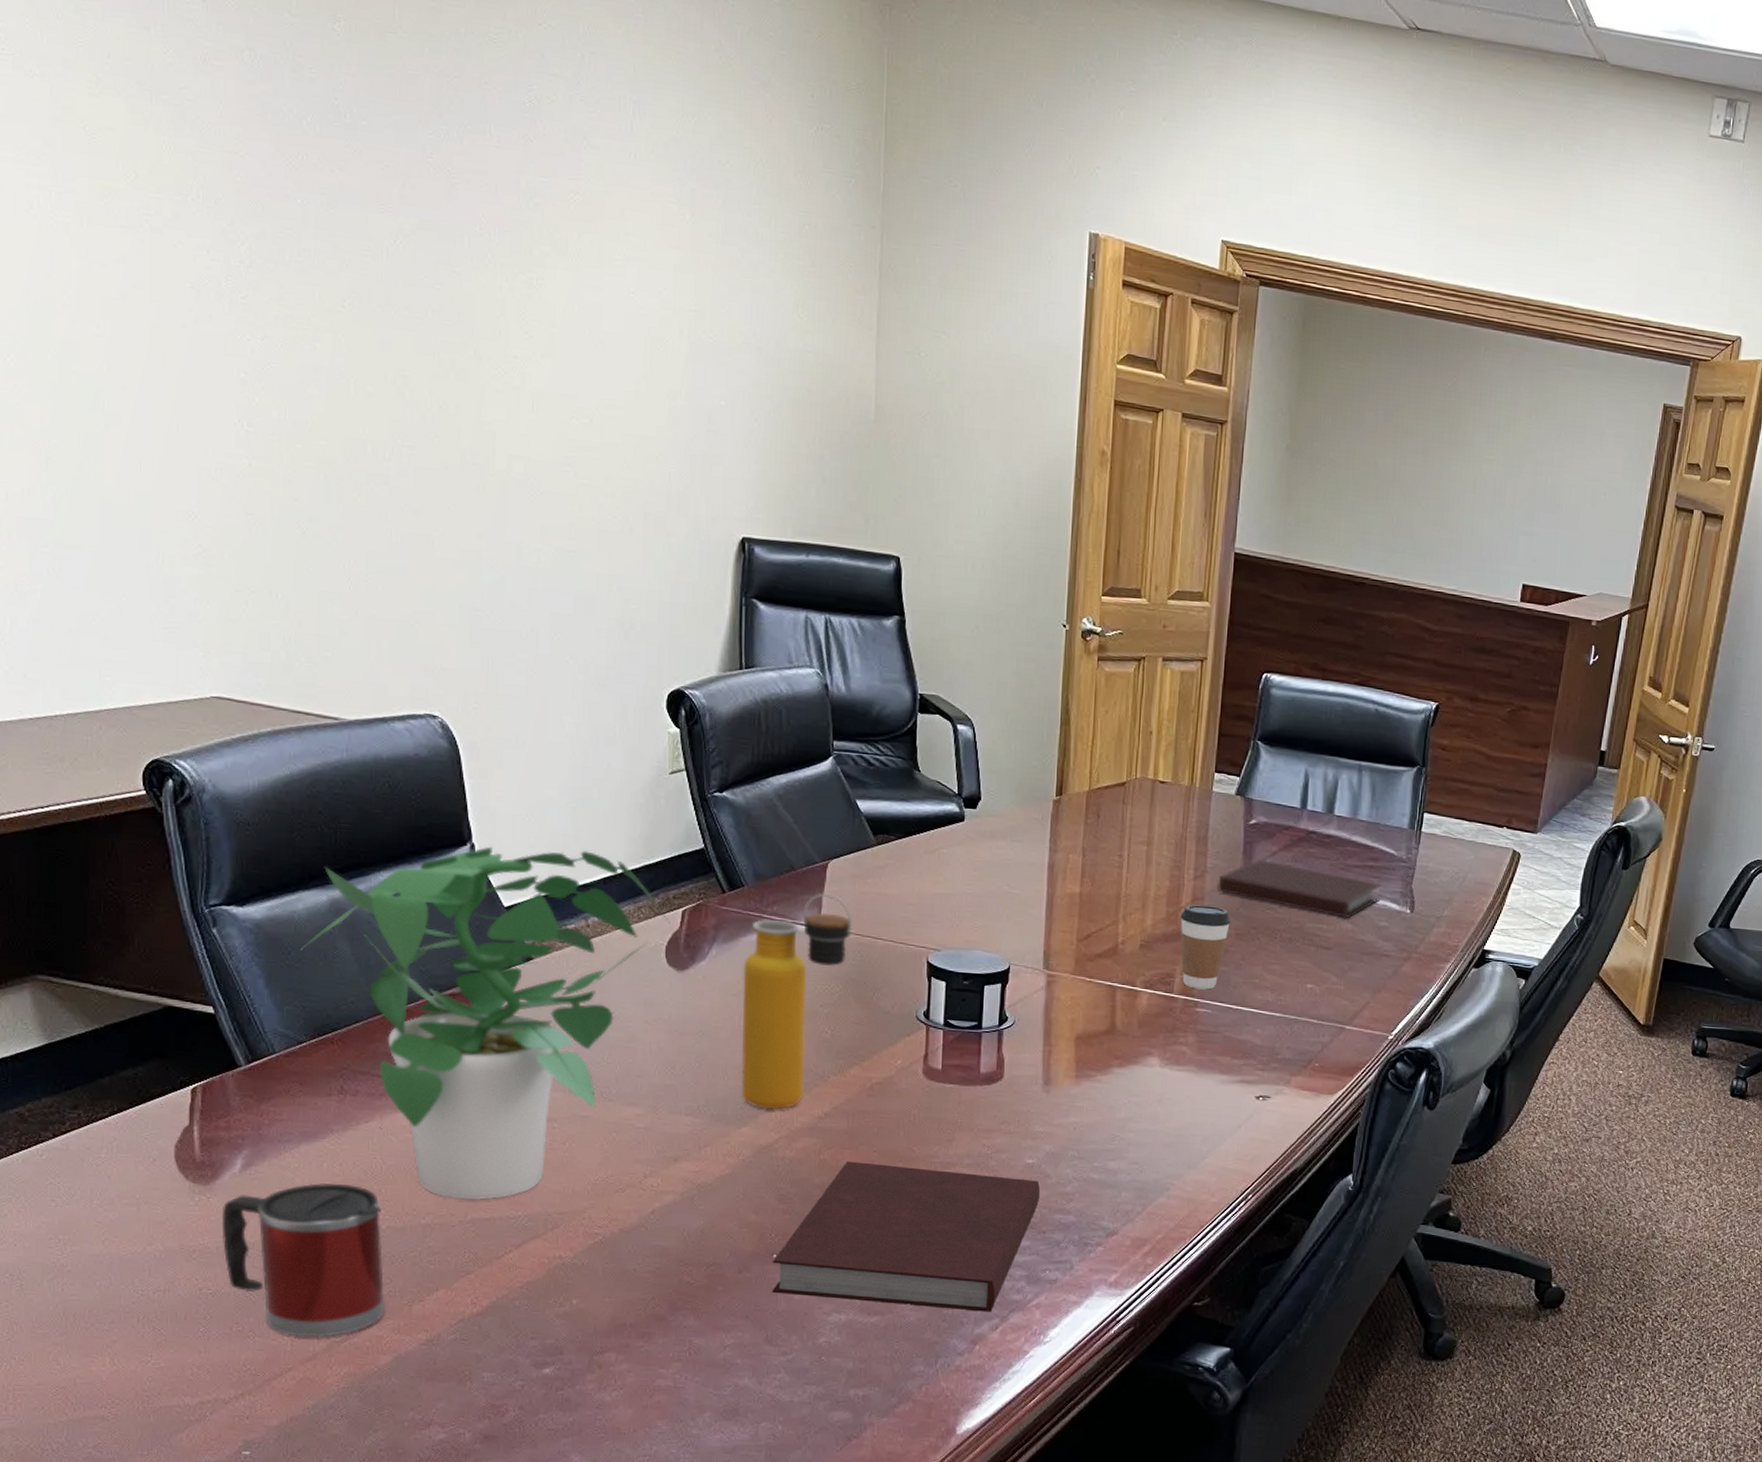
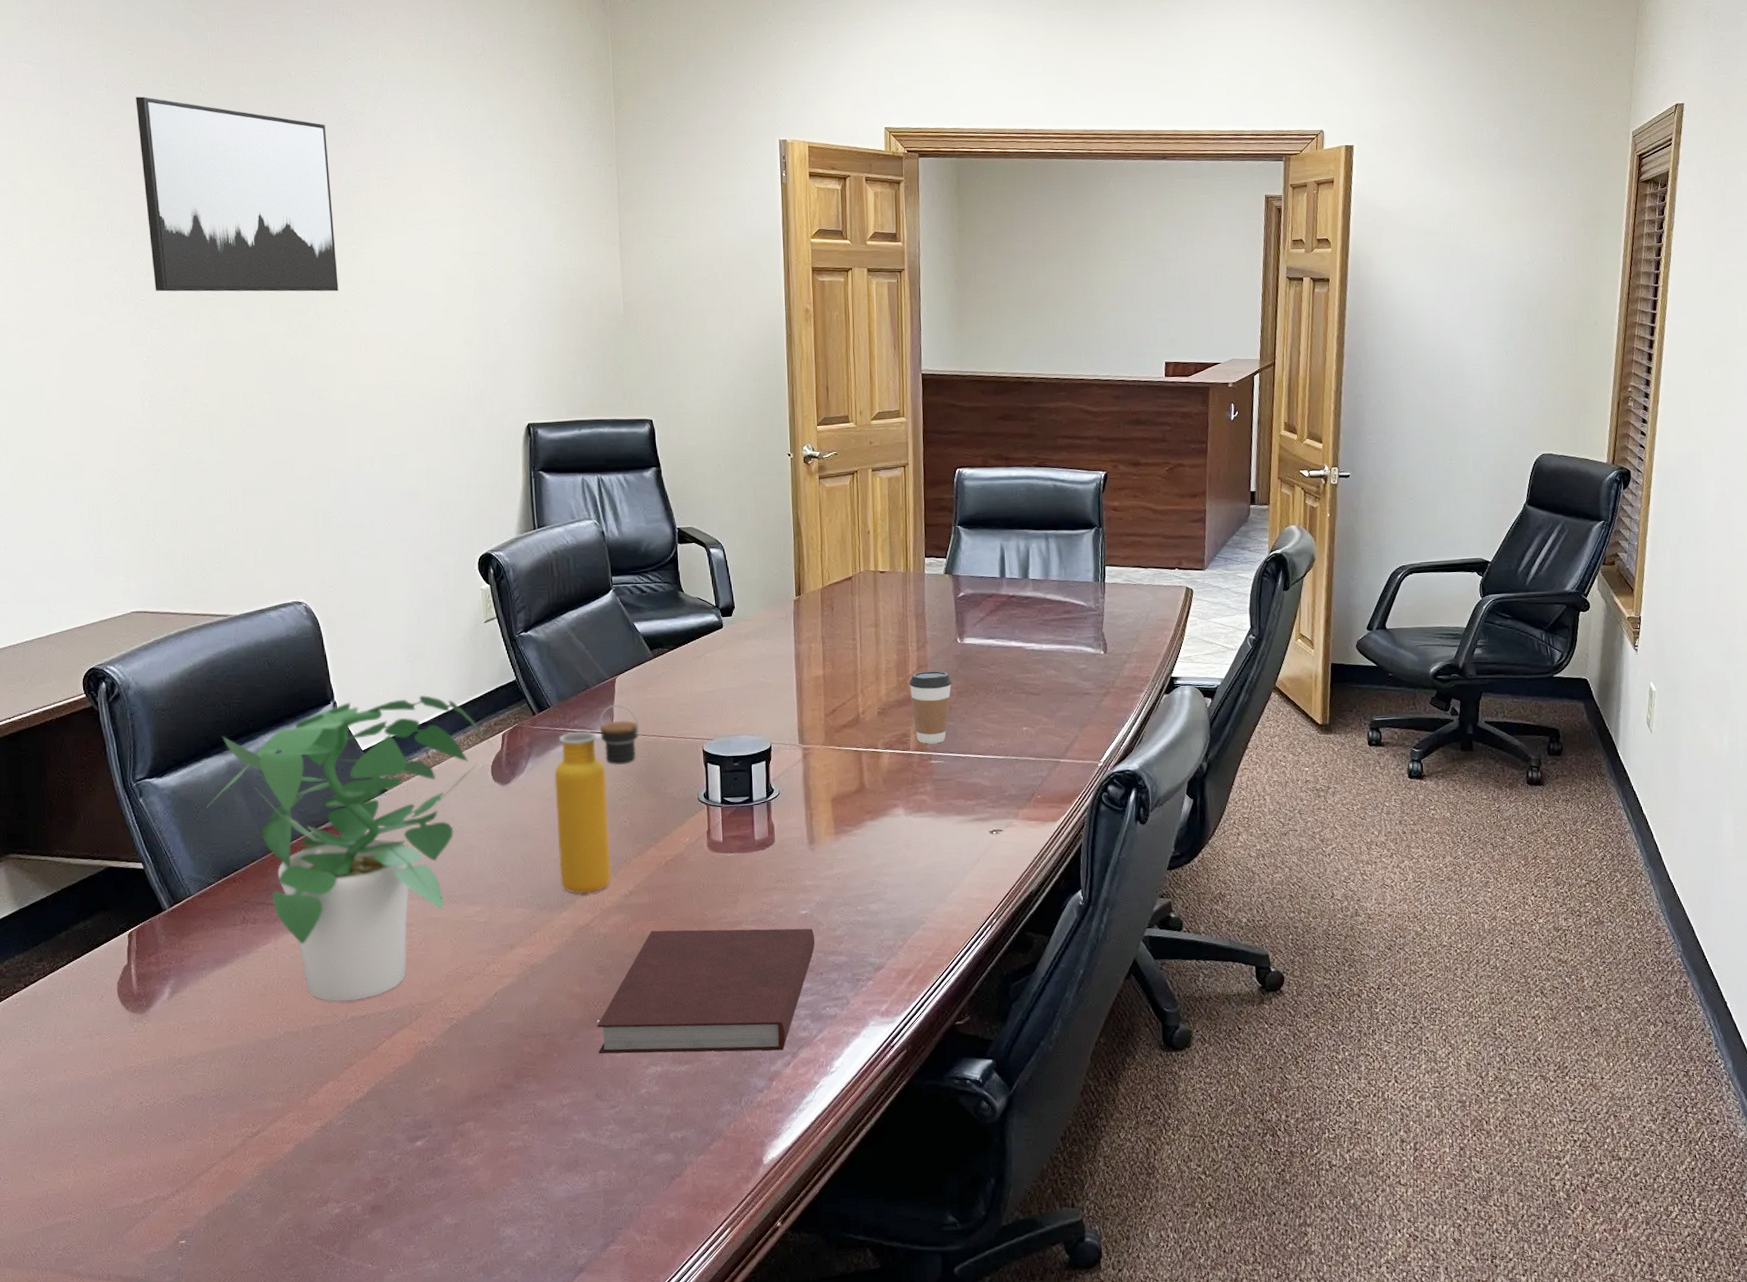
mug: present [221,1182,385,1337] -> none [155,1000,287,1136]
wall art: none [244,22,508,330] -> present [135,96,339,292]
notebook: present [1218,858,1381,919] -> none [937,624,1077,667]

